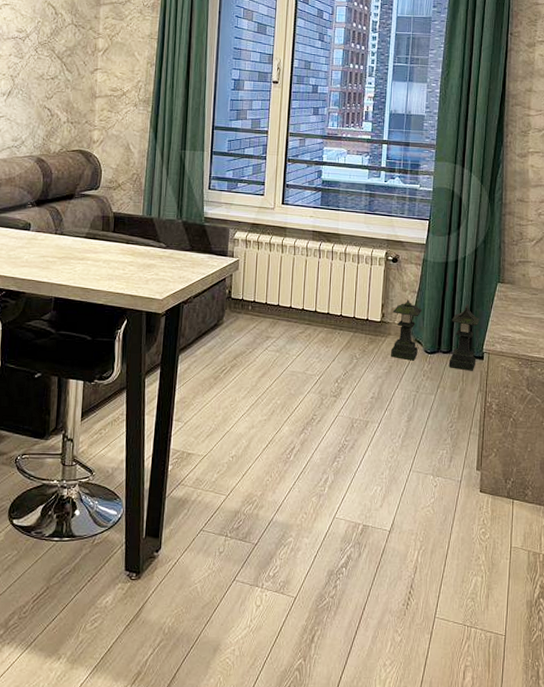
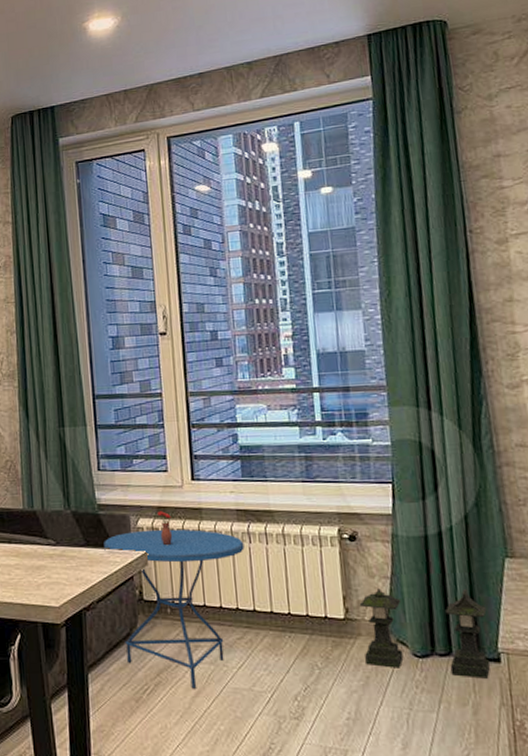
side table: none [205,227,315,371] -> present [104,511,245,689]

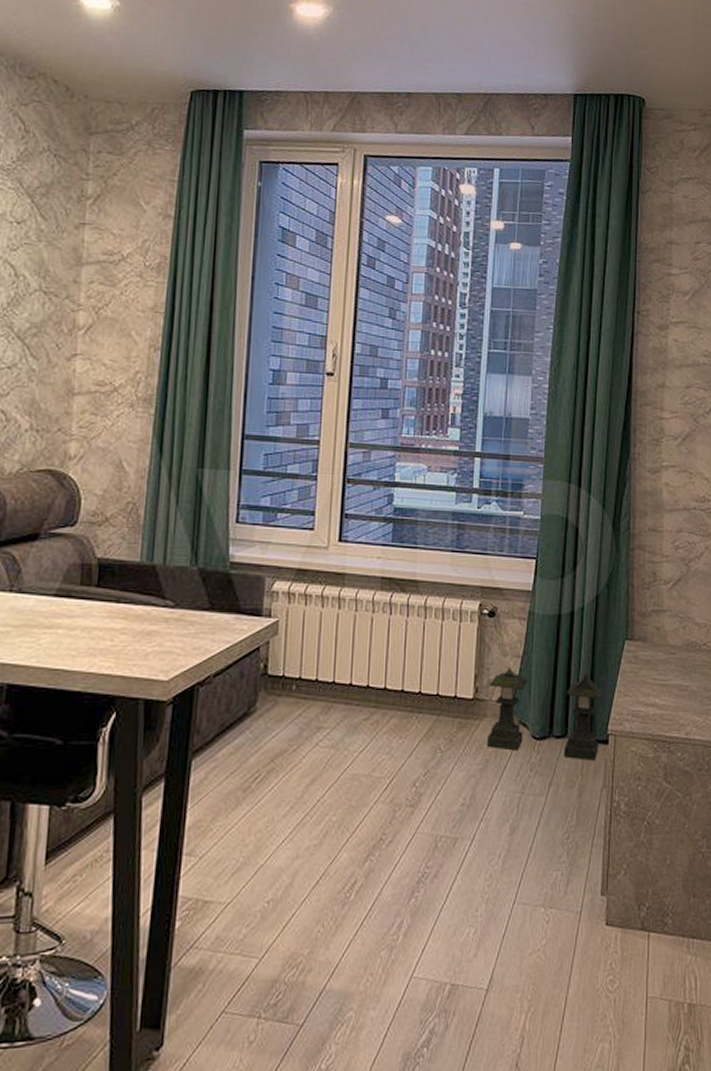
side table: present [104,511,245,689] -> none [231,574,384,776]

